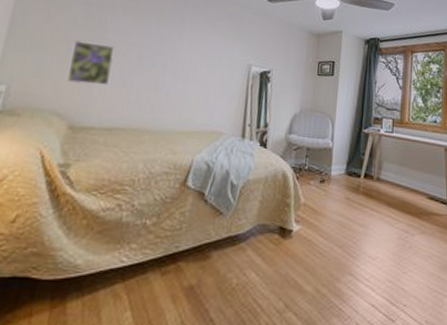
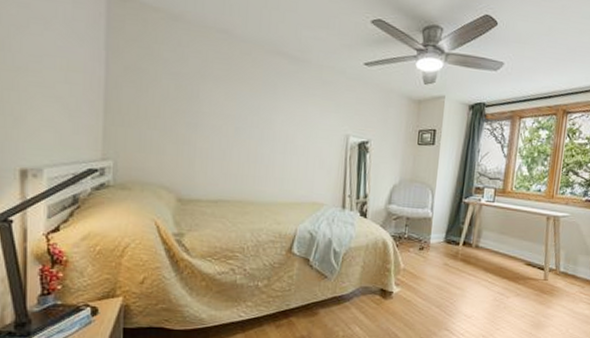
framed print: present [67,39,115,86] -> none [169,113,211,159]

